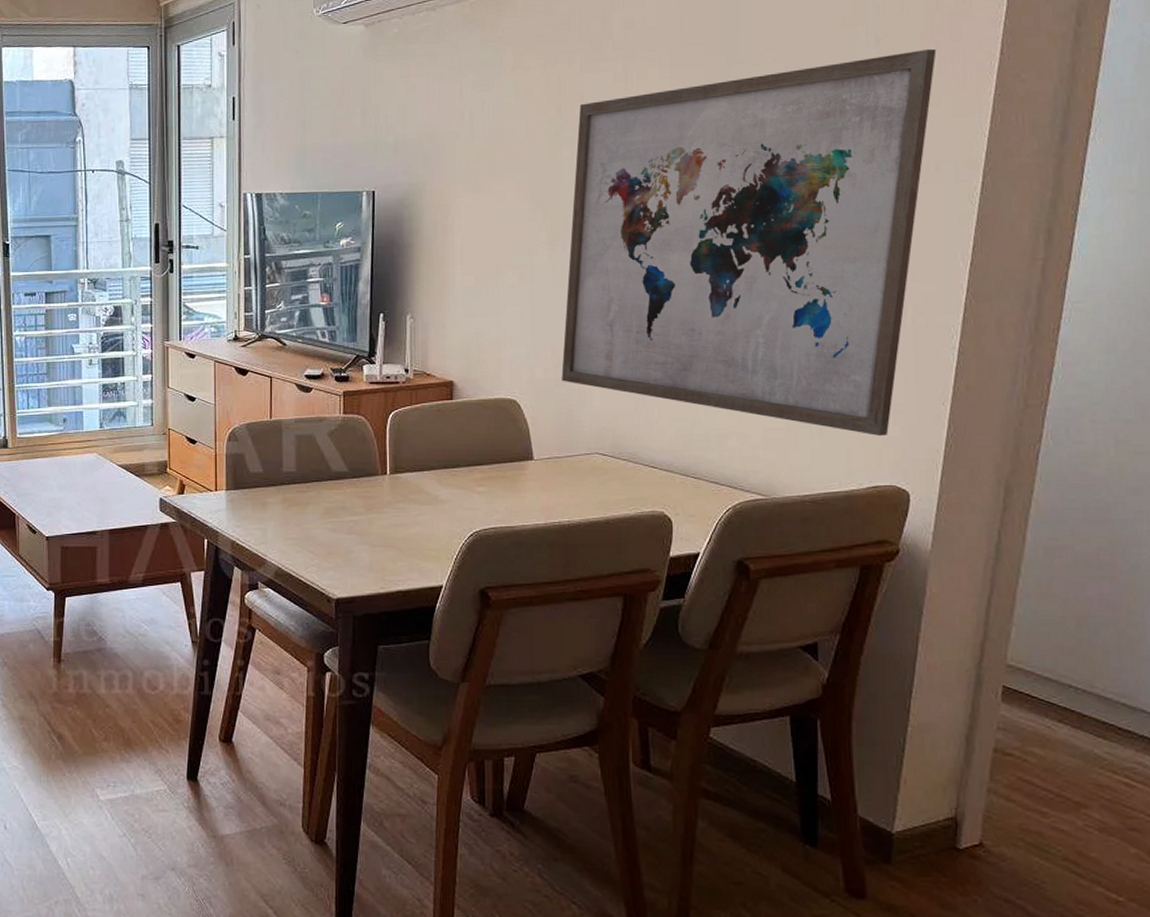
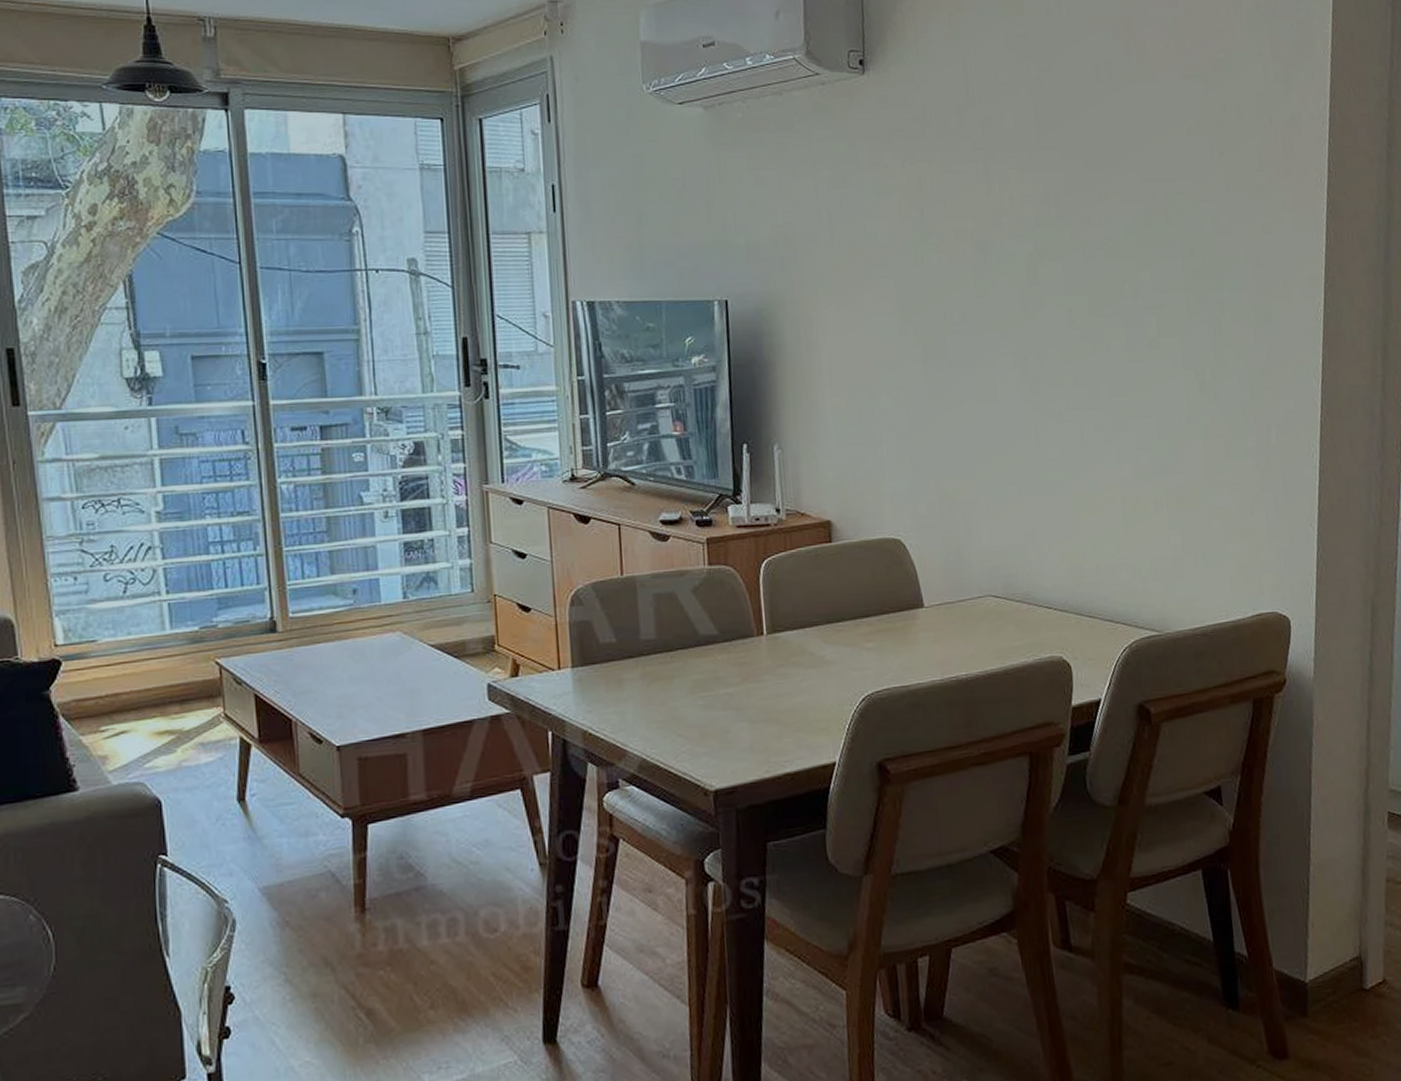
wall art: present [561,48,937,436] -> none [943,163,1274,561]

